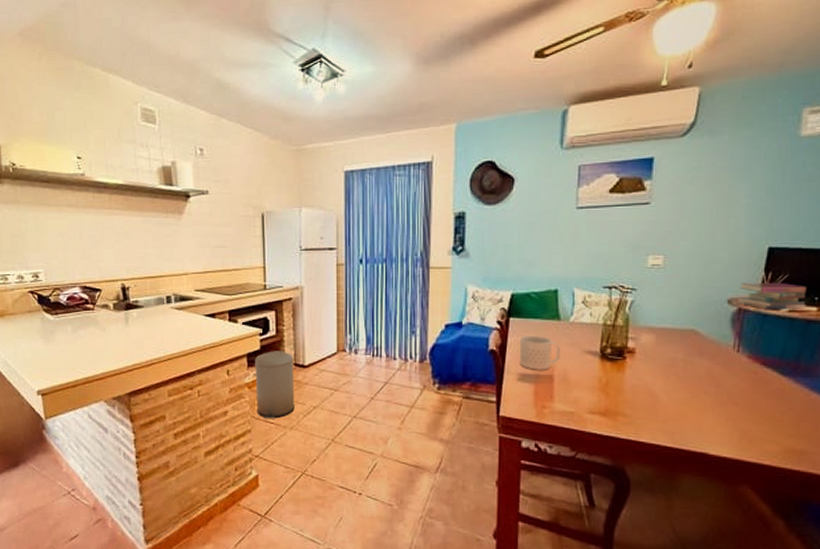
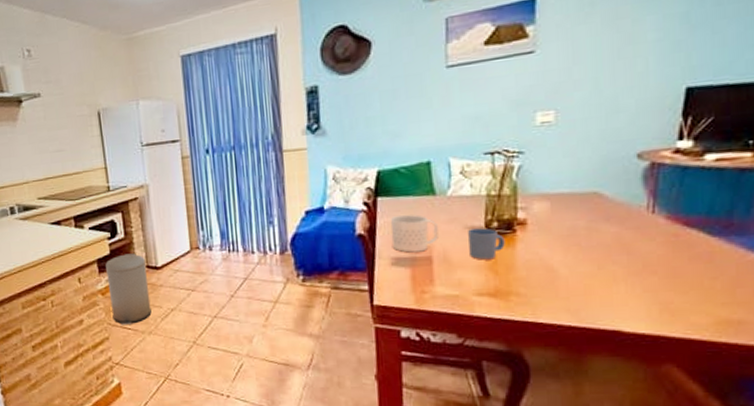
mug: none [586,353,616,382] -> present [468,228,505,260]
books: present [738,282,806,309] -> none [650,127,738,161]

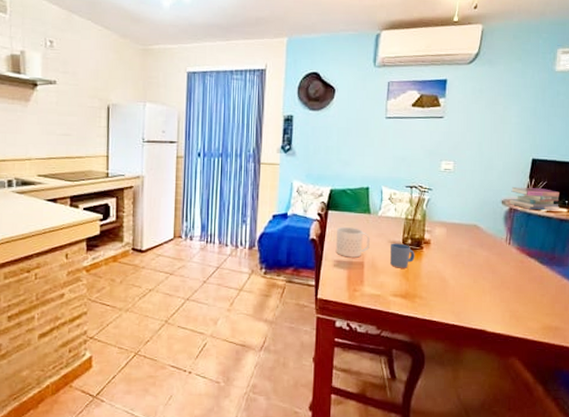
pedal bin: present [106,253,152,326] -> none [93,236,132,302]
books: none [650,127,738,161] -> present [510,186,559,210]

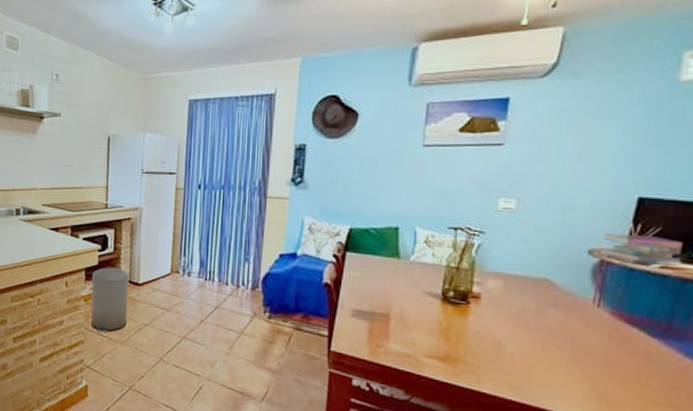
pedal bin: none [93,236,132,302] -> present [91,267,129,333]
mug: present [335,226,370,258] -> none [354,271,398,309]
mug: present [390,243,415,268] -> none [425,294,459,326]

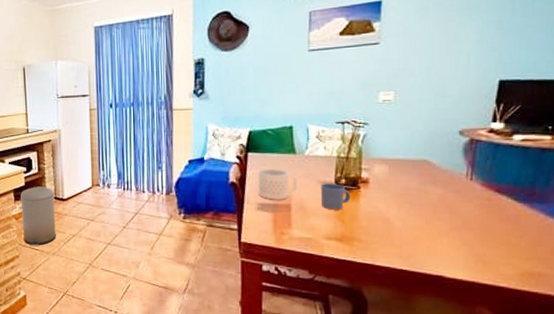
mug: none [354,271,398,309] -> present [258,168,297,200]
mug: none [425,294,459,326] -> present [321,183,351,210]
books: present [601,232,682,266] -> none [470,113,540,139]

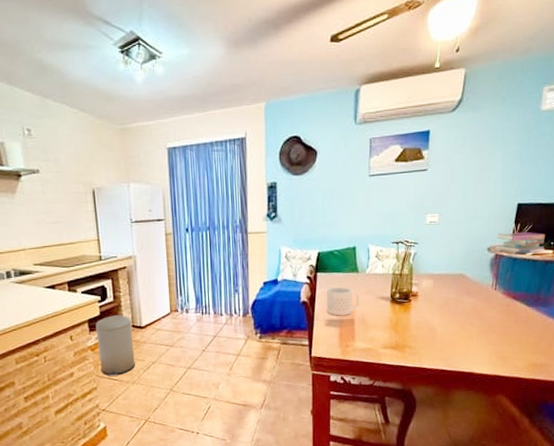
mug: present [321,183,351,210] -> none [379,298,403,322]
books: none [470,113,540,139] -> present [495,232,545,254]

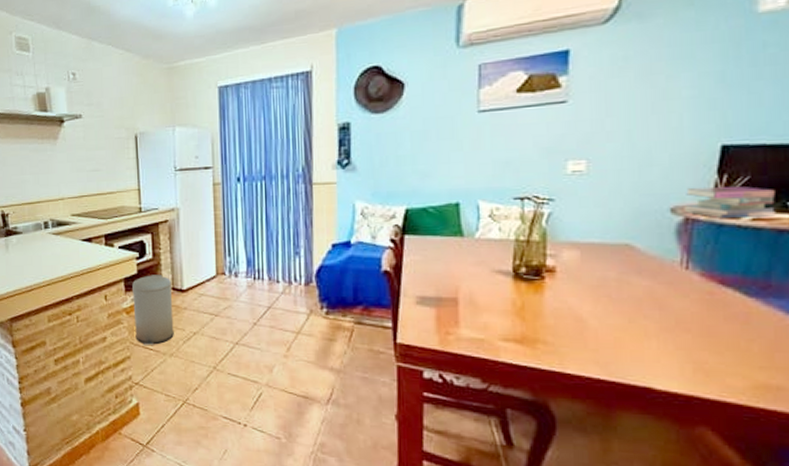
mug: present [326,286,359,316] -> none [417,254,465,293]

